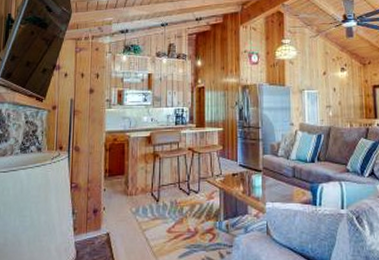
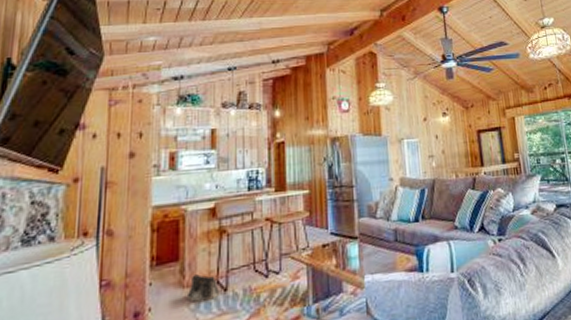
saddlebag: none [129,187,154,207] -> present [186,274,220,302]

